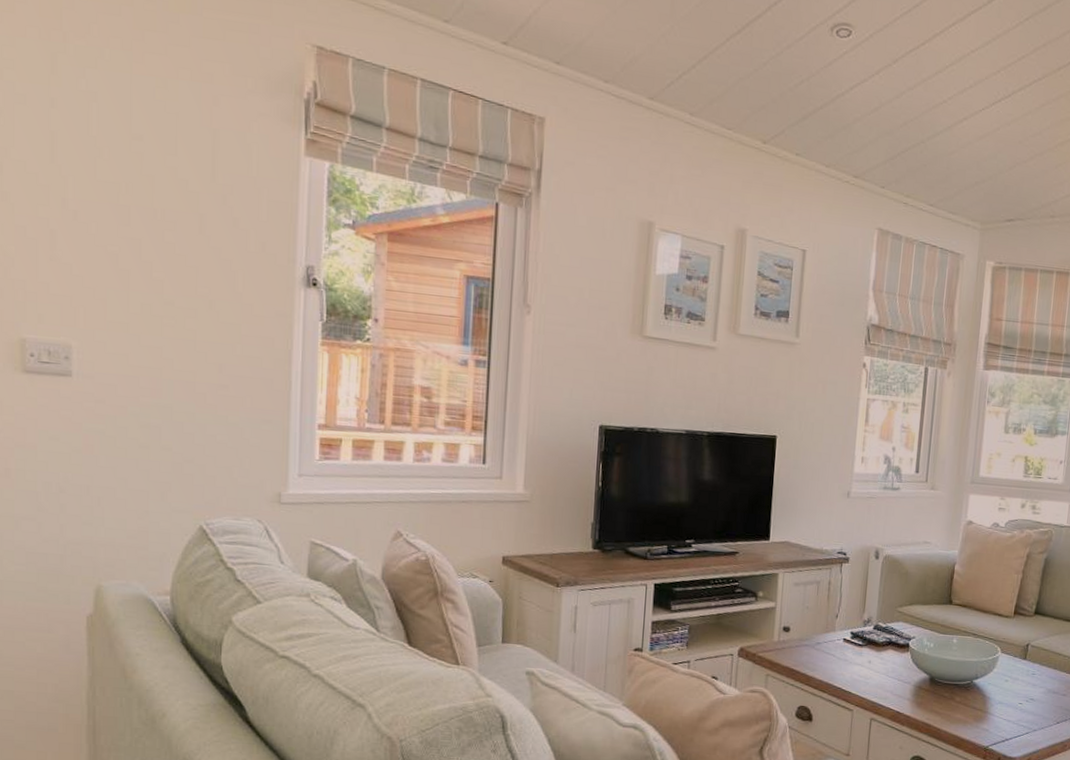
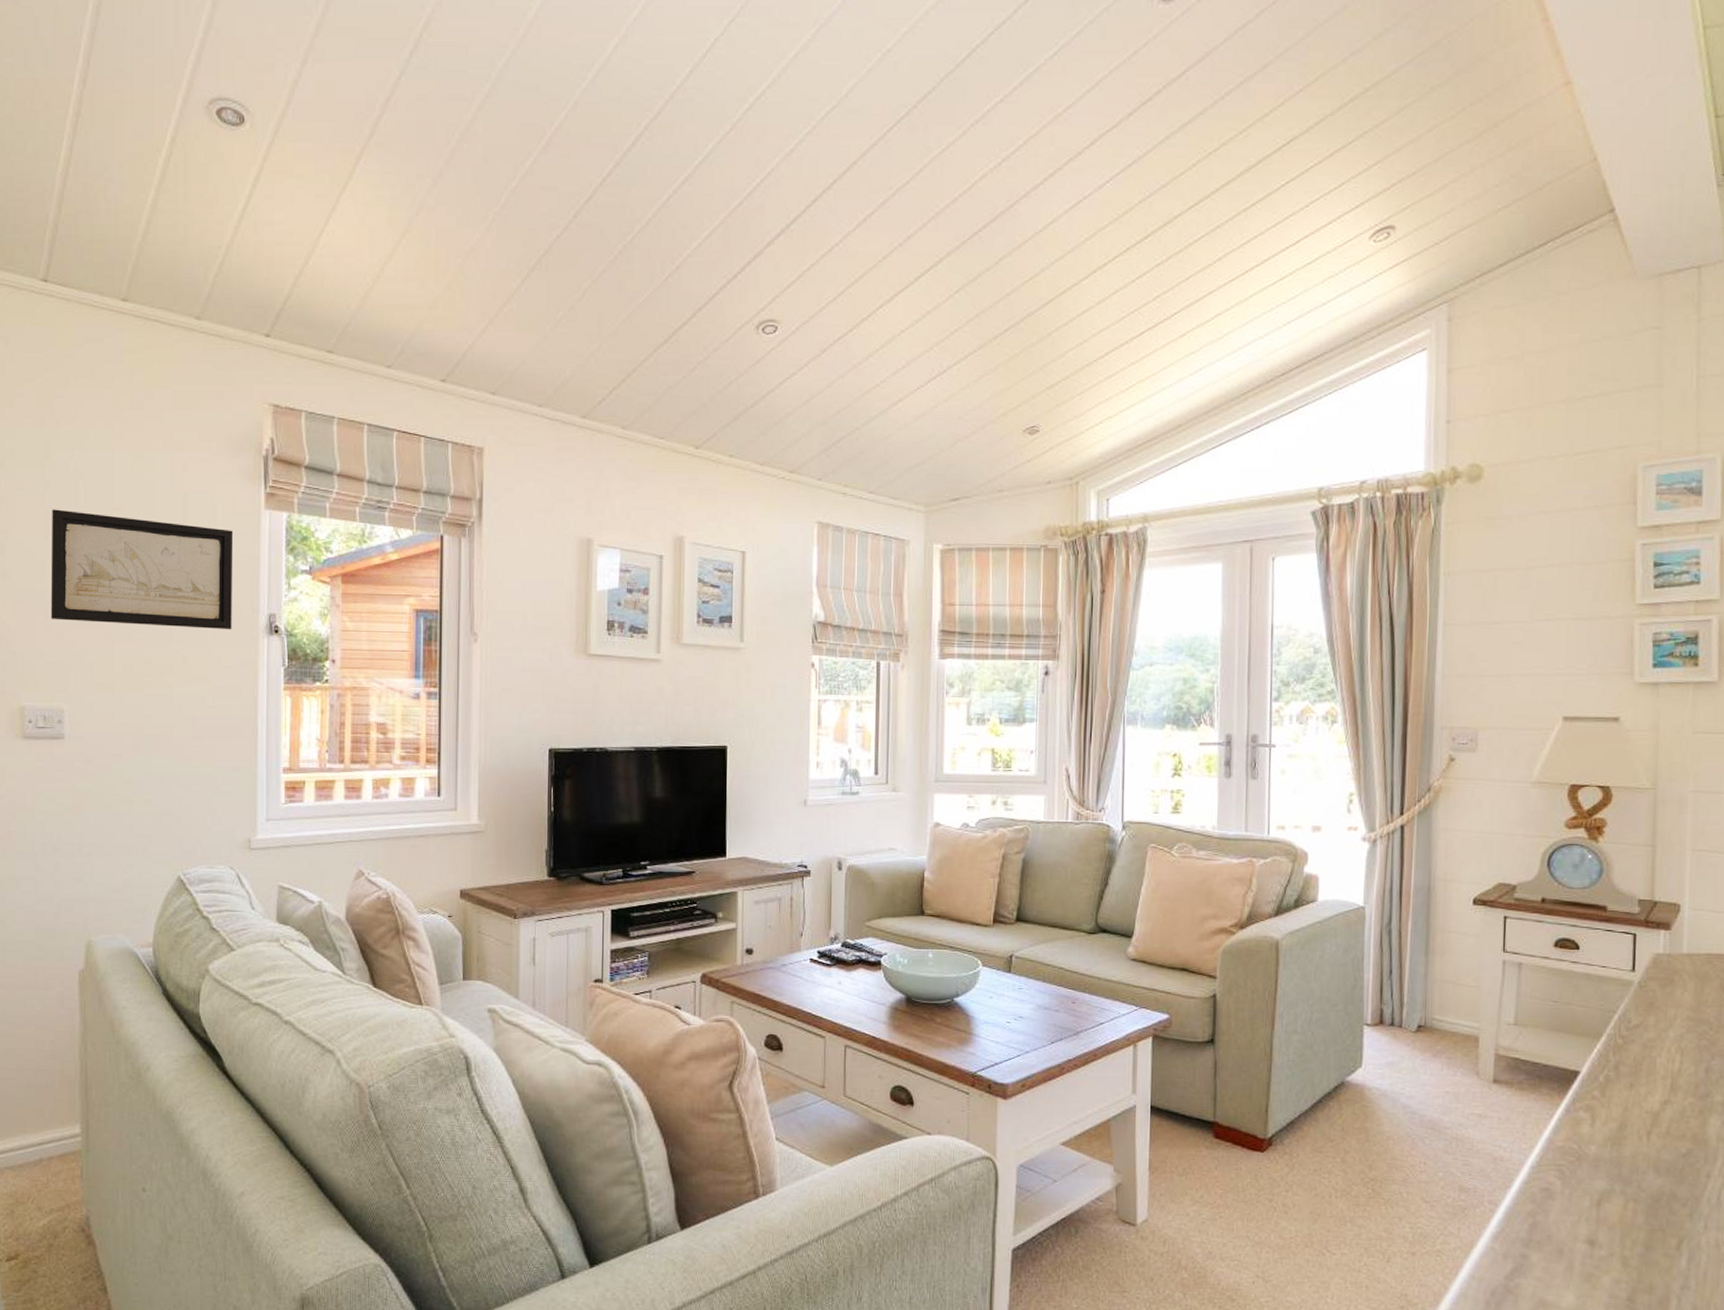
wall art: none [57,130,269,279] -> present [51,509,234,630]

